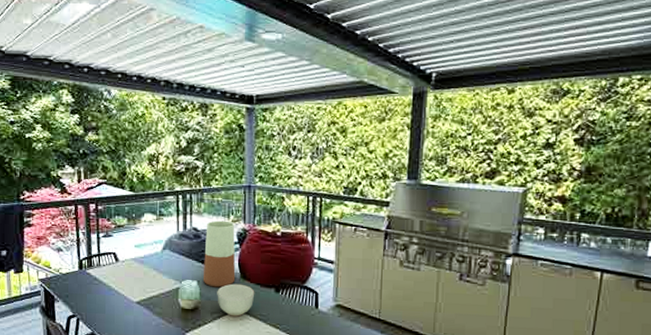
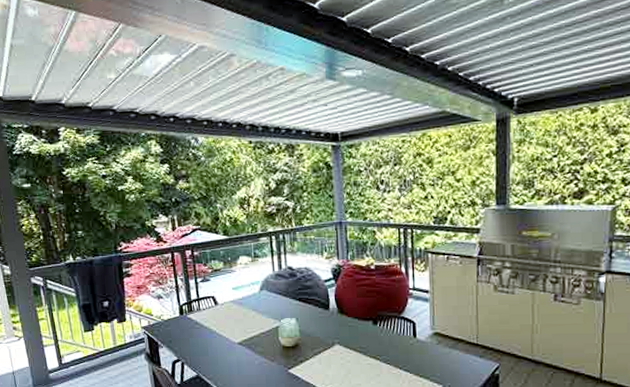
vase: present [202,220,236,288] -> none [301,258,333,324]
bowl: present [217,283,255,317] -> none [316,318,354,351]

